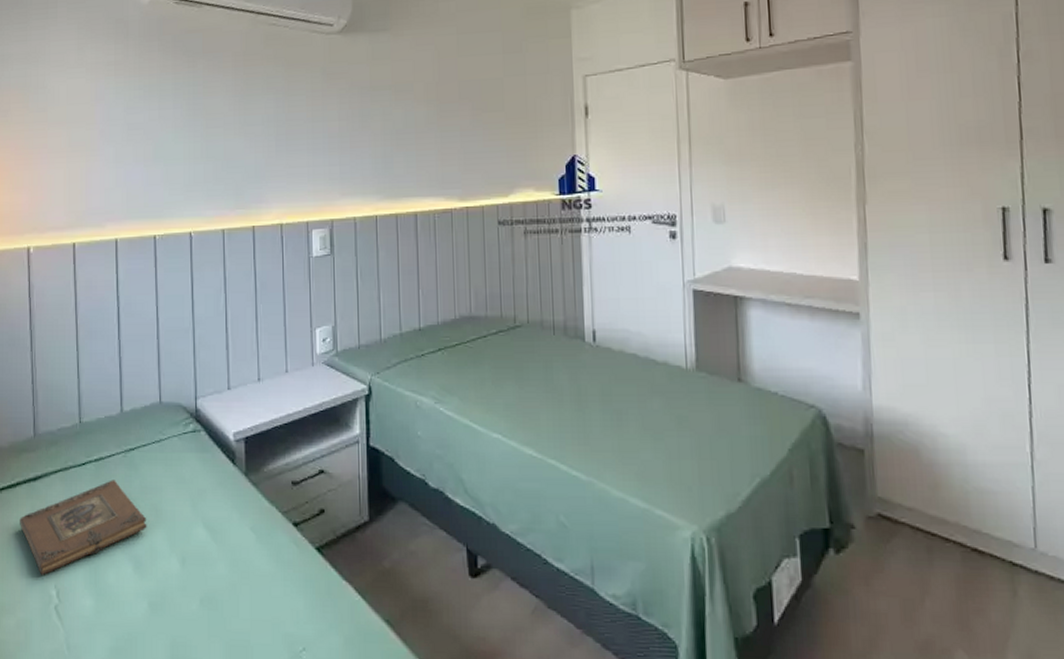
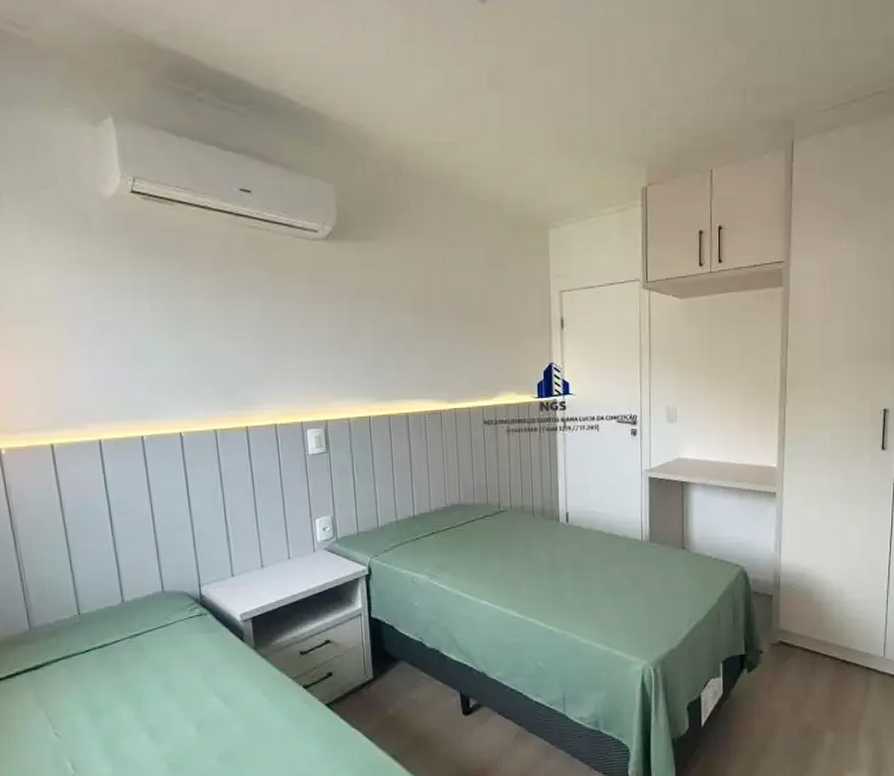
book: present [20,480,147,575] -> none [23,663,160,751]

